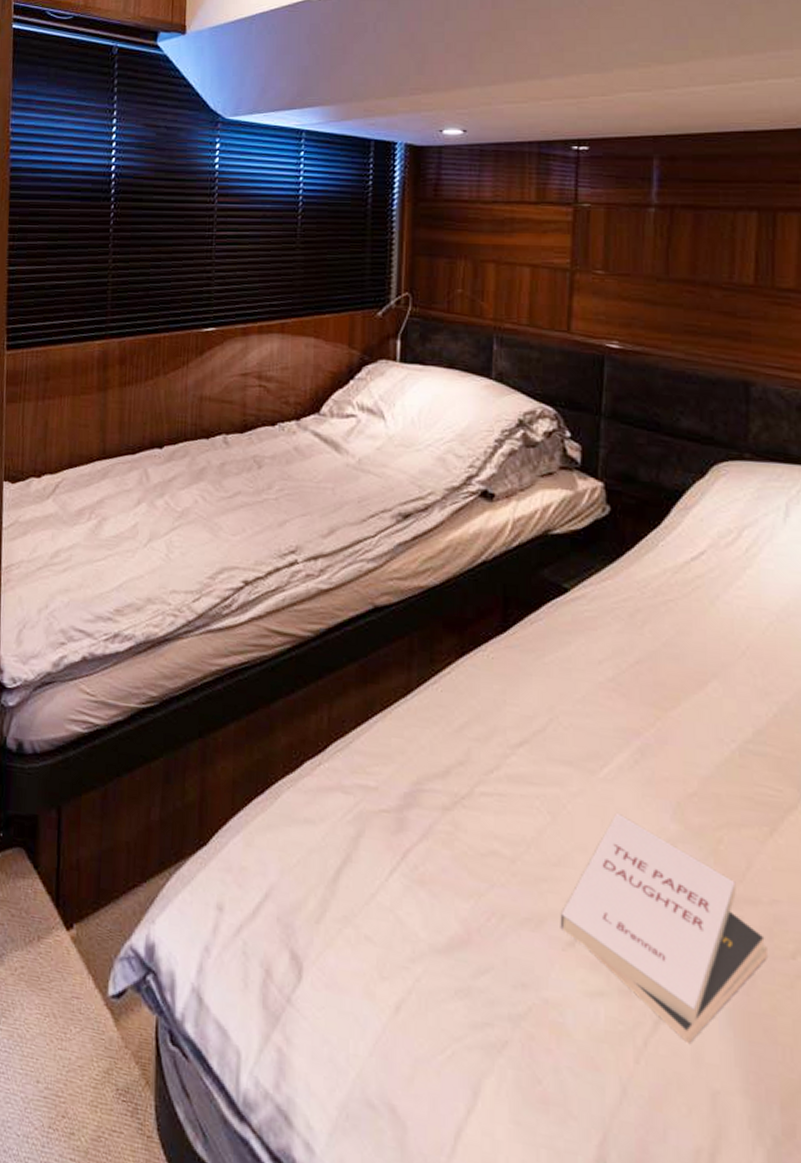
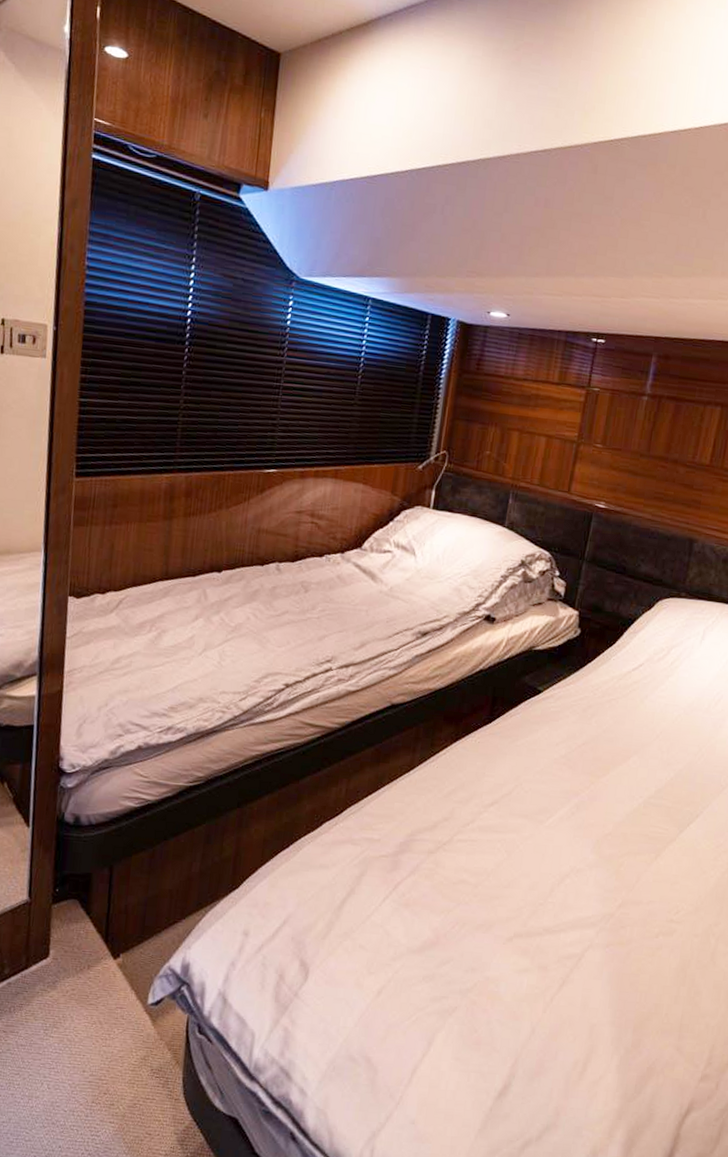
books: present [560,812,767,1043] -> none [503,849,641,996]

